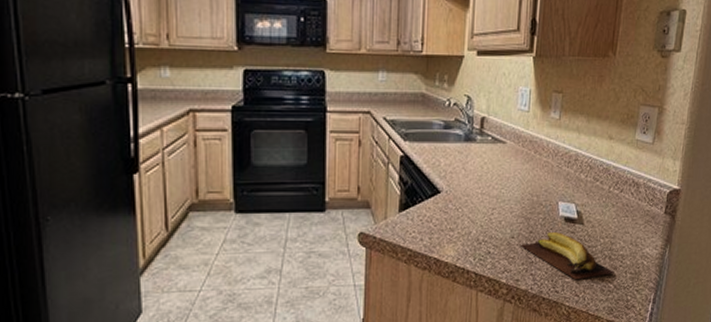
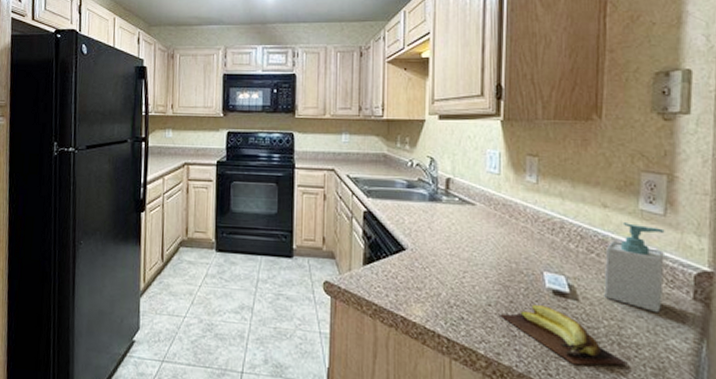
soap bottle: none [603,152,652,228] -> present [604,223,665,313]

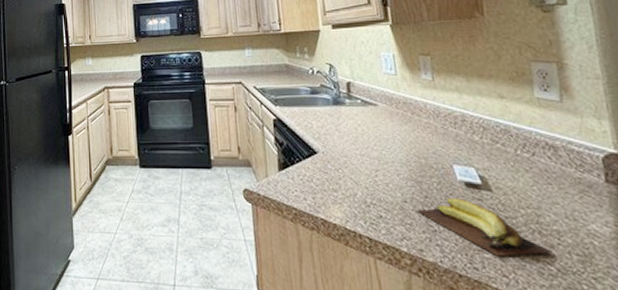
soap bottle: present [604,223,665,313] -> none [510,111,576,199]

